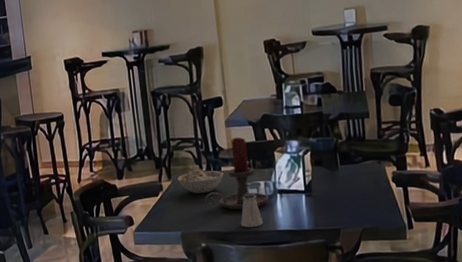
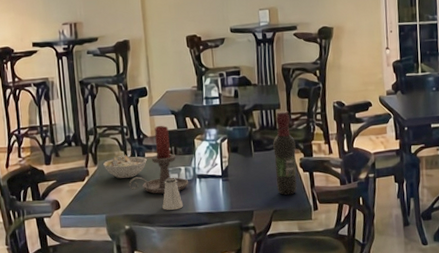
wine bottle: none [361,120,389,213] -> present [273,111,297,196]

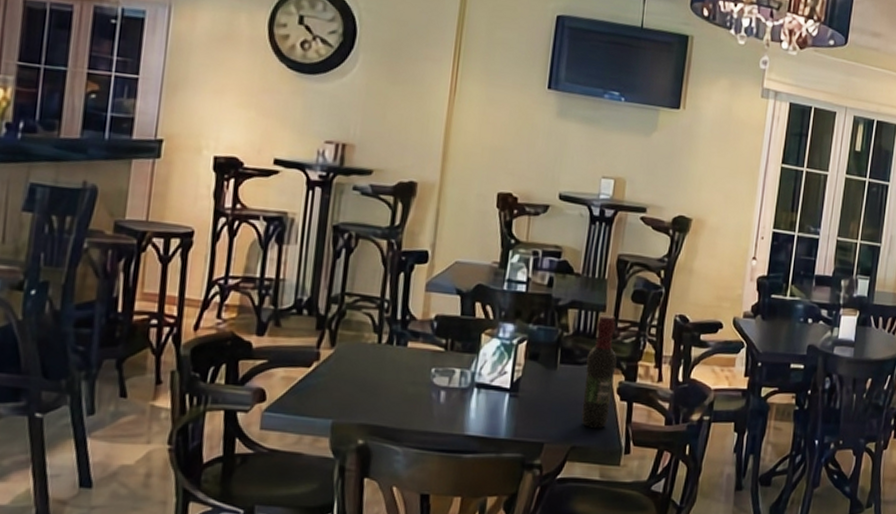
bowl: present [103,154,147,179] -> none [344,339,409,374]
candle holder: present [129,125,189,194] -> none [375,306,463,402]
saltshaker: present [162,178,183,210] -> none [418,381,448,427]

